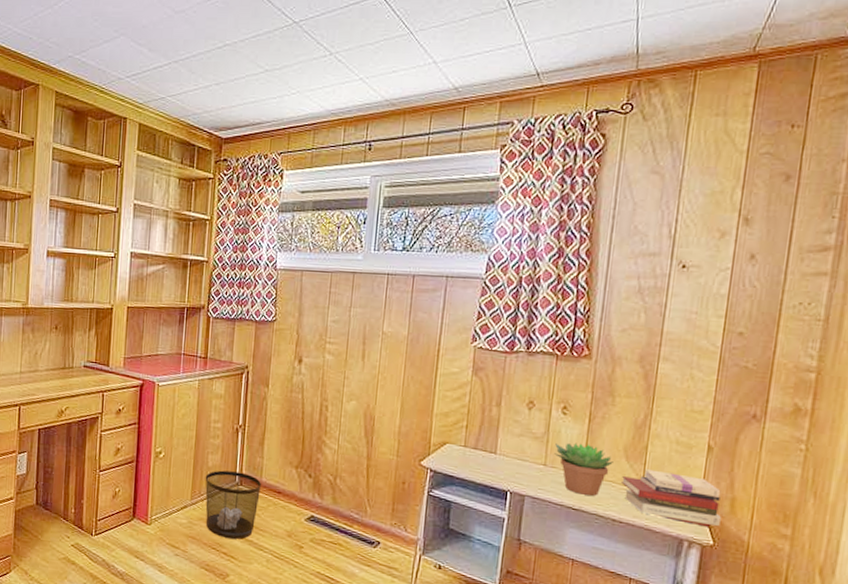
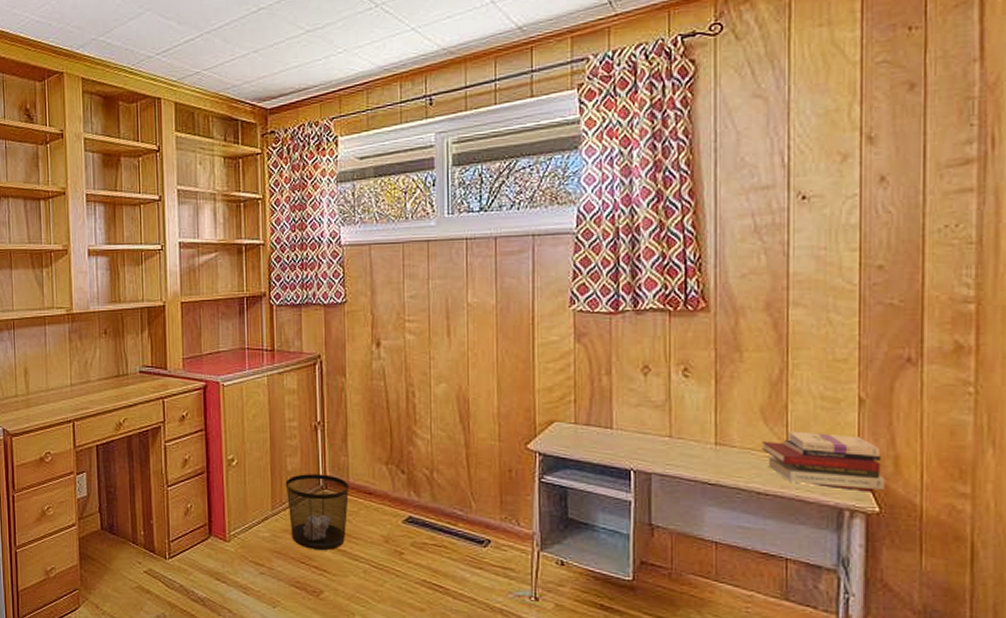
succulent plant: present [554,443,613,496] -> none [680,408,750,467]

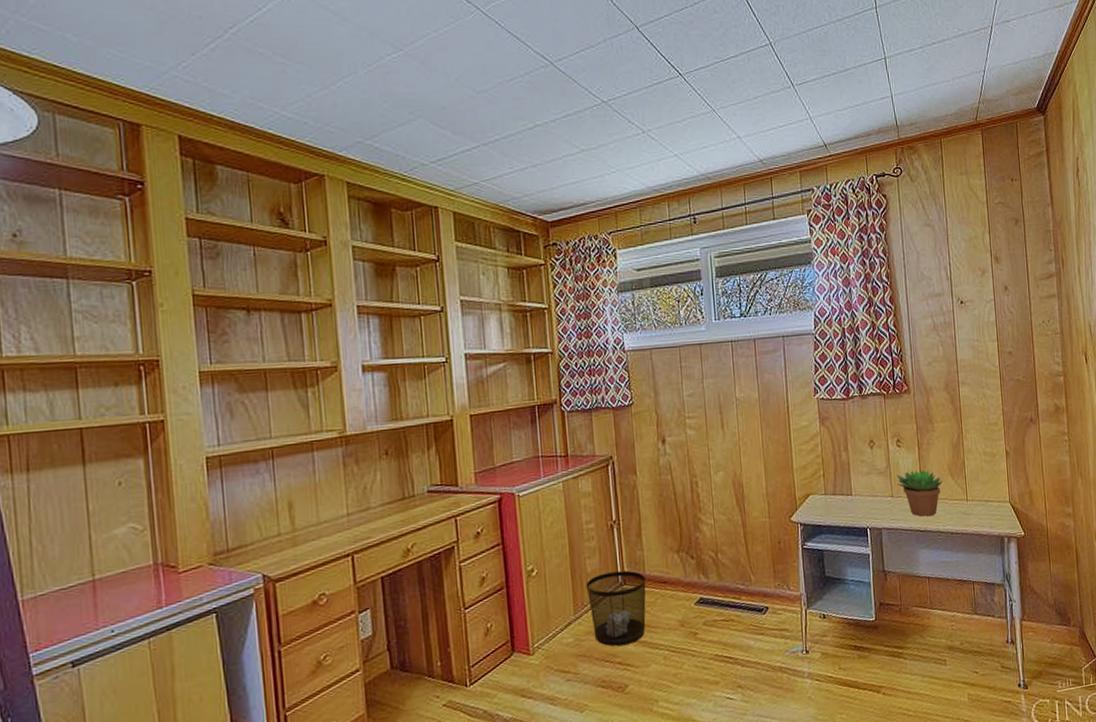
succulent plant: none [680,408,750,467] -> present [897,469,943,517]
books: present [760,431,884,492] -> none [951,480,1026,522]

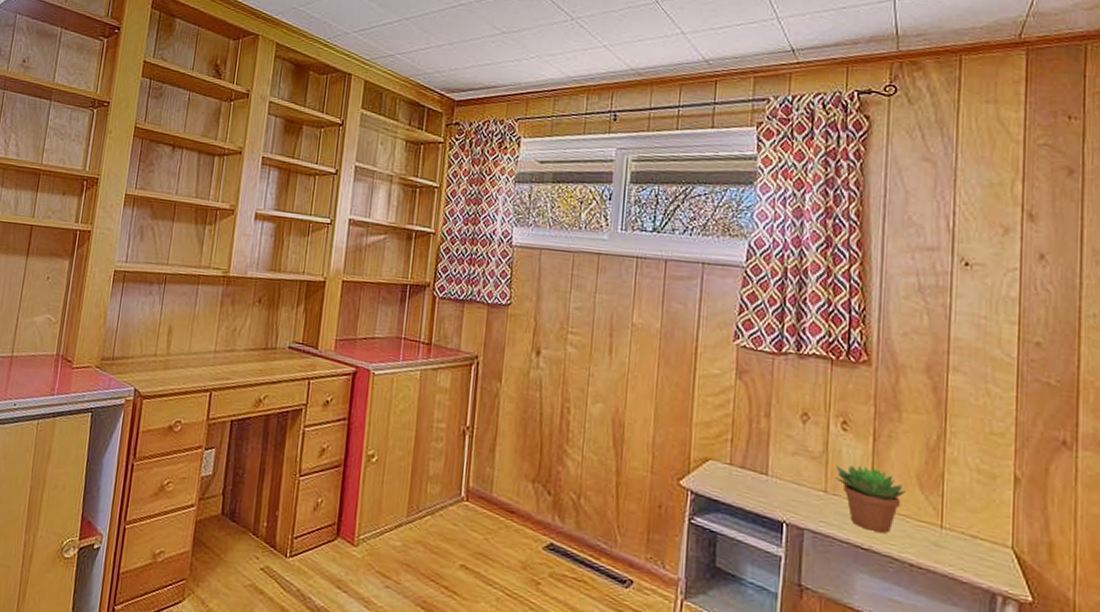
waste bin: present [586,570,646,646] -> none [424,481,491,570]

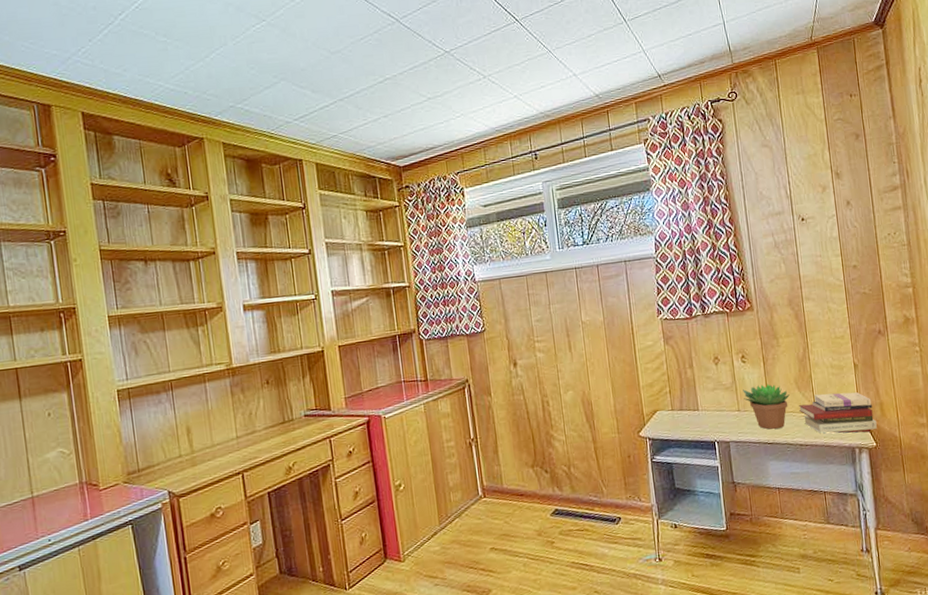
books: none [915,501,1038,580] -> present [798,392,877,433]

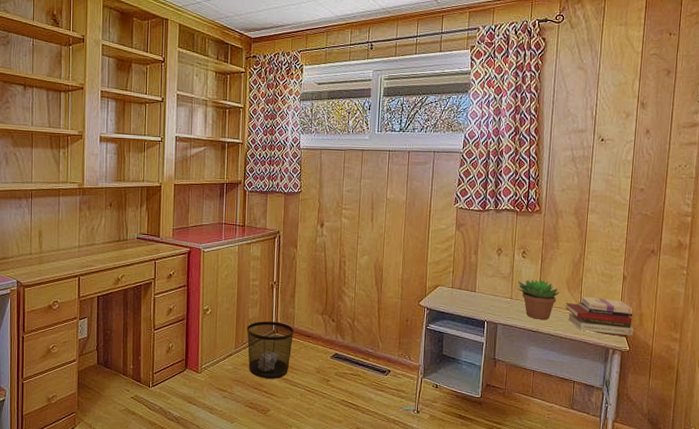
waste bin: none [448,484,506,554] -> present [246,321,294,379]

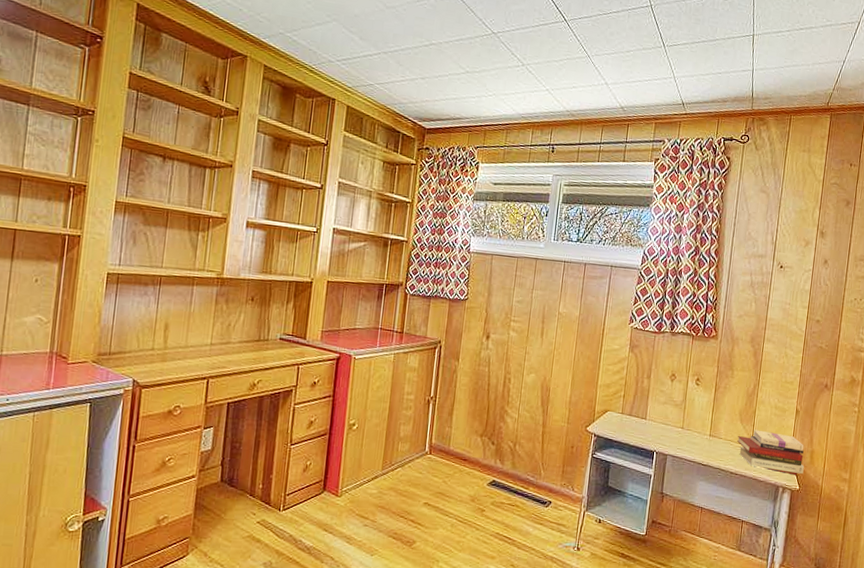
waste bin: present [246,321,294,379] -> none [395,440,449,506]
succulent plant: present [517,279,559,320] -> none [689,409,732,453]

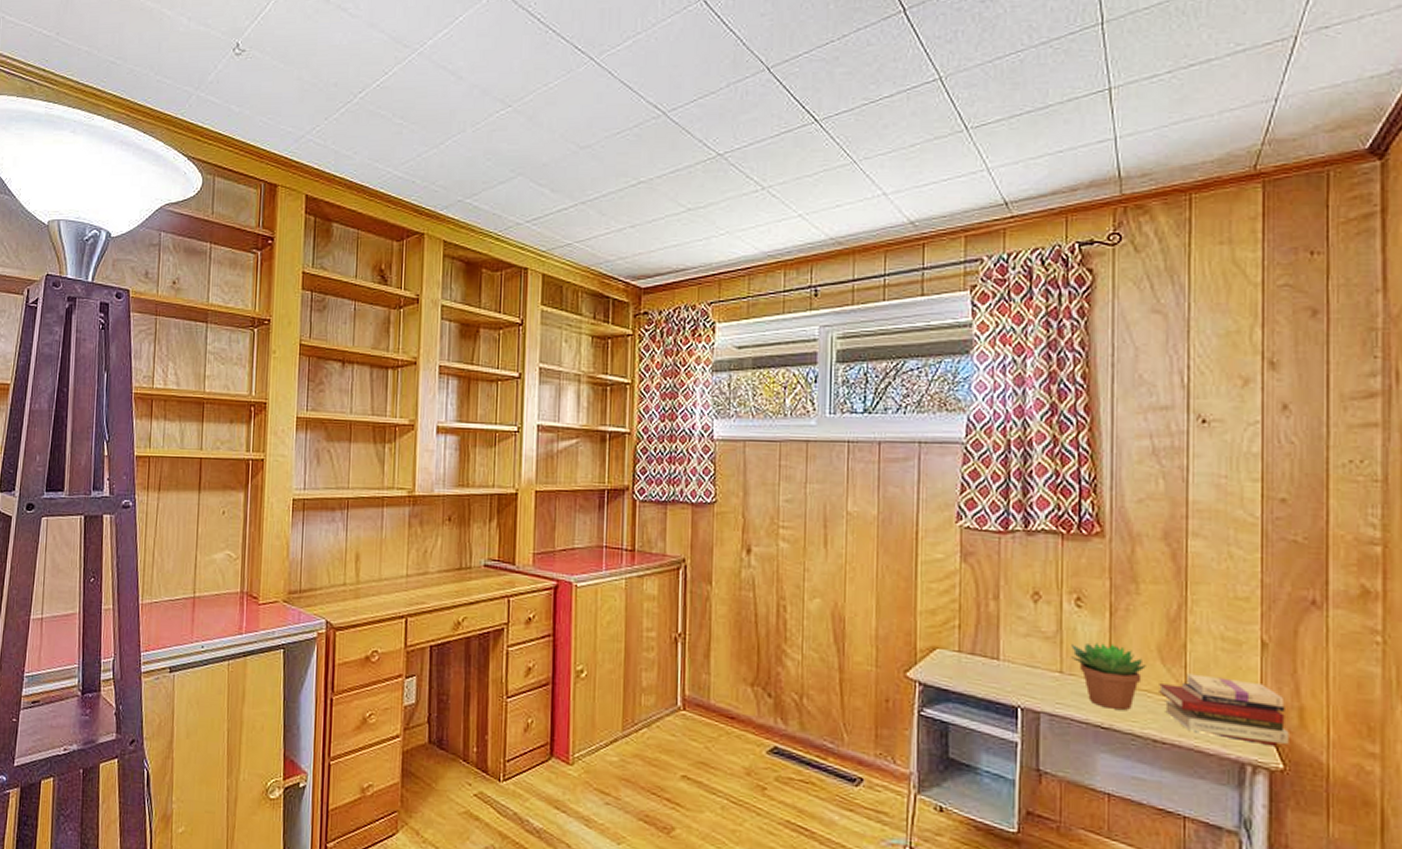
succulent plant: none [689,409,732,453] -> present [1071,643,1146,710]

